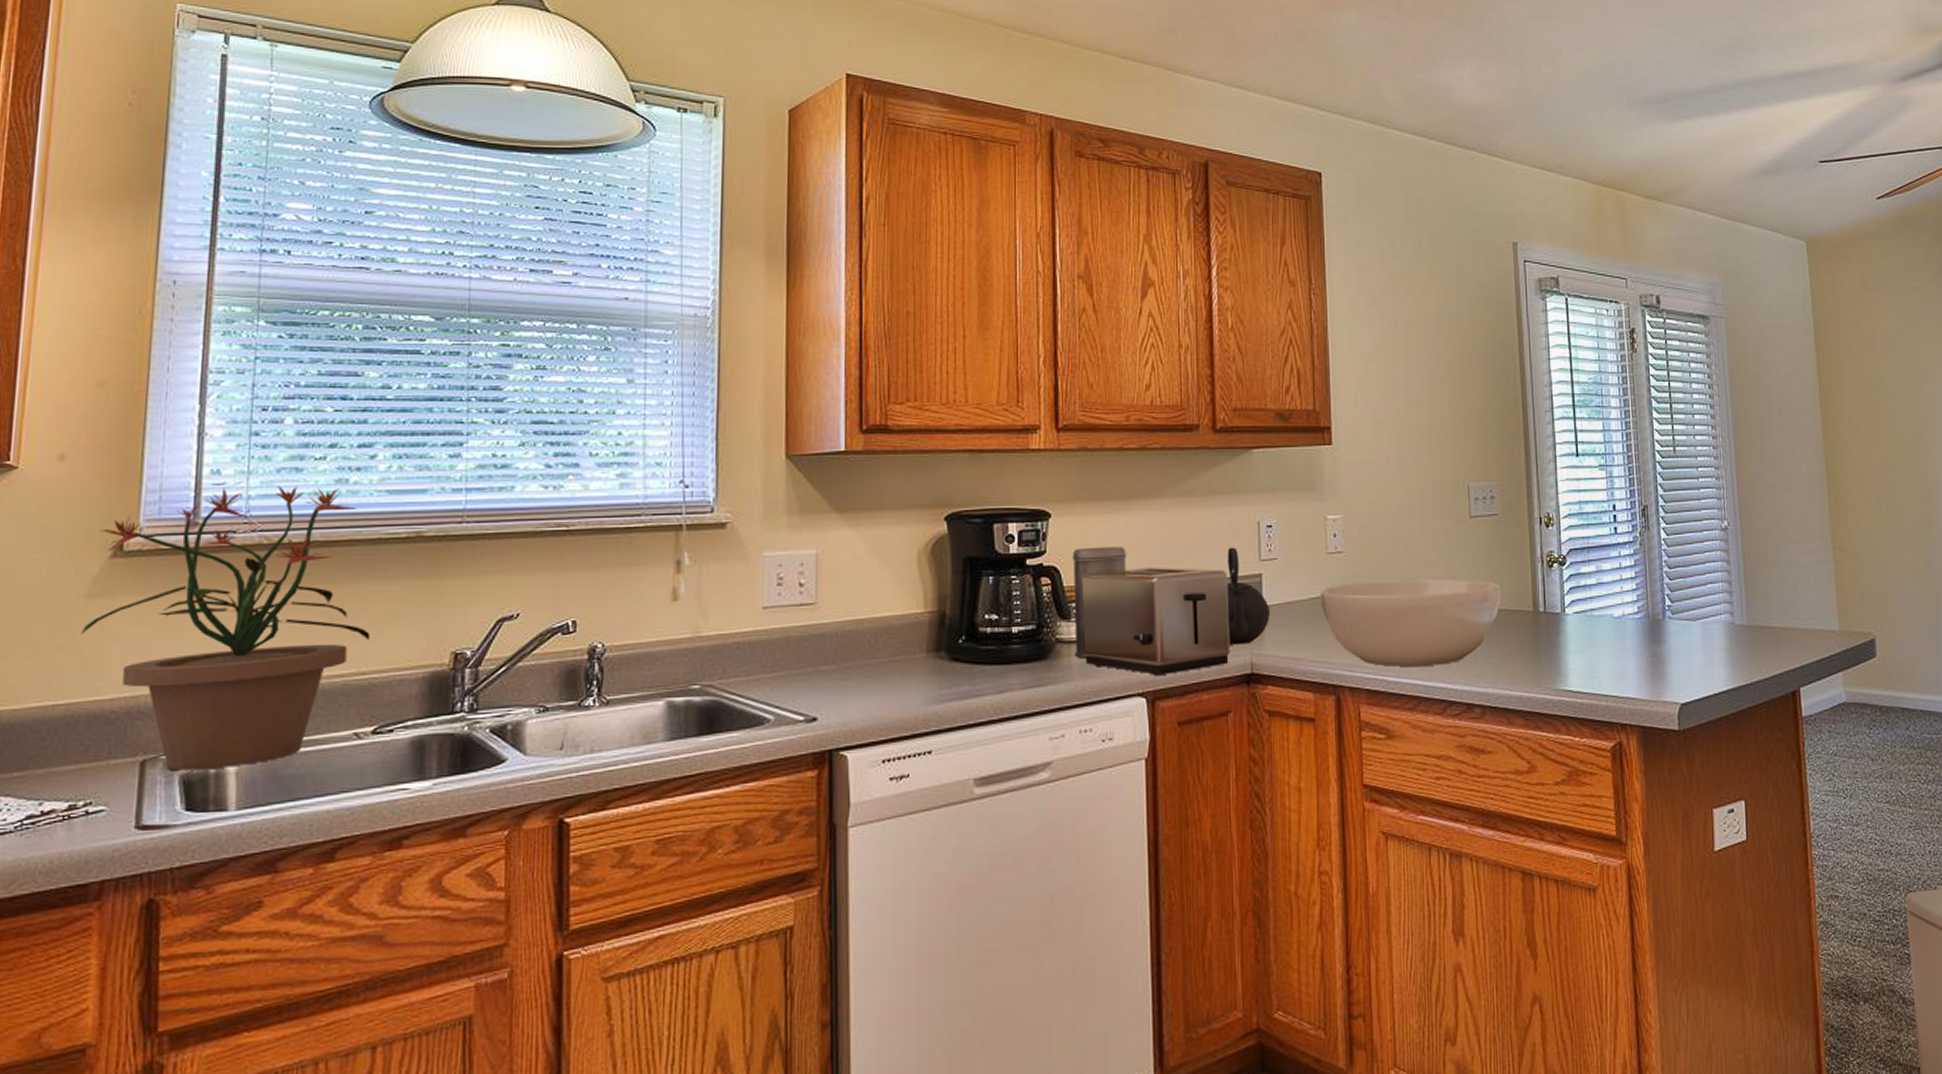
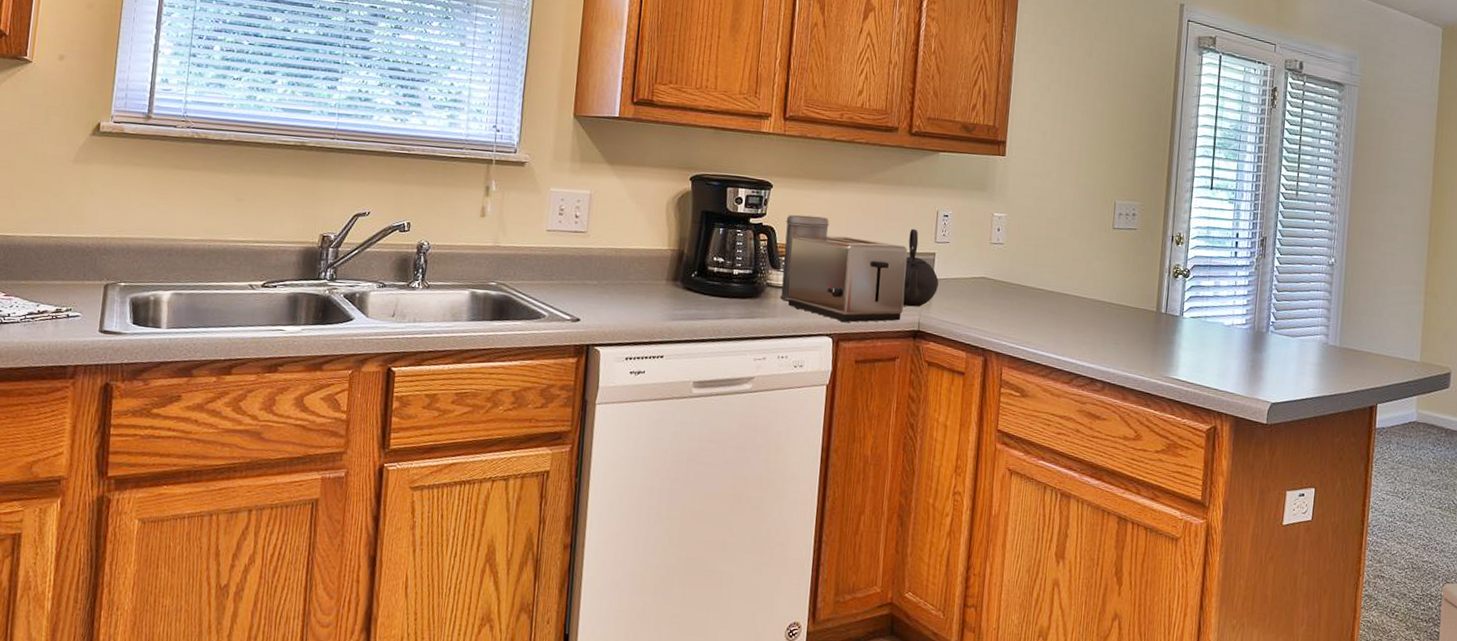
potted plant: present [81,486,371,771] -> none [69,93,265,298]
bowl: present [1320,578,1501,667] -> none [980,269,1131,345]

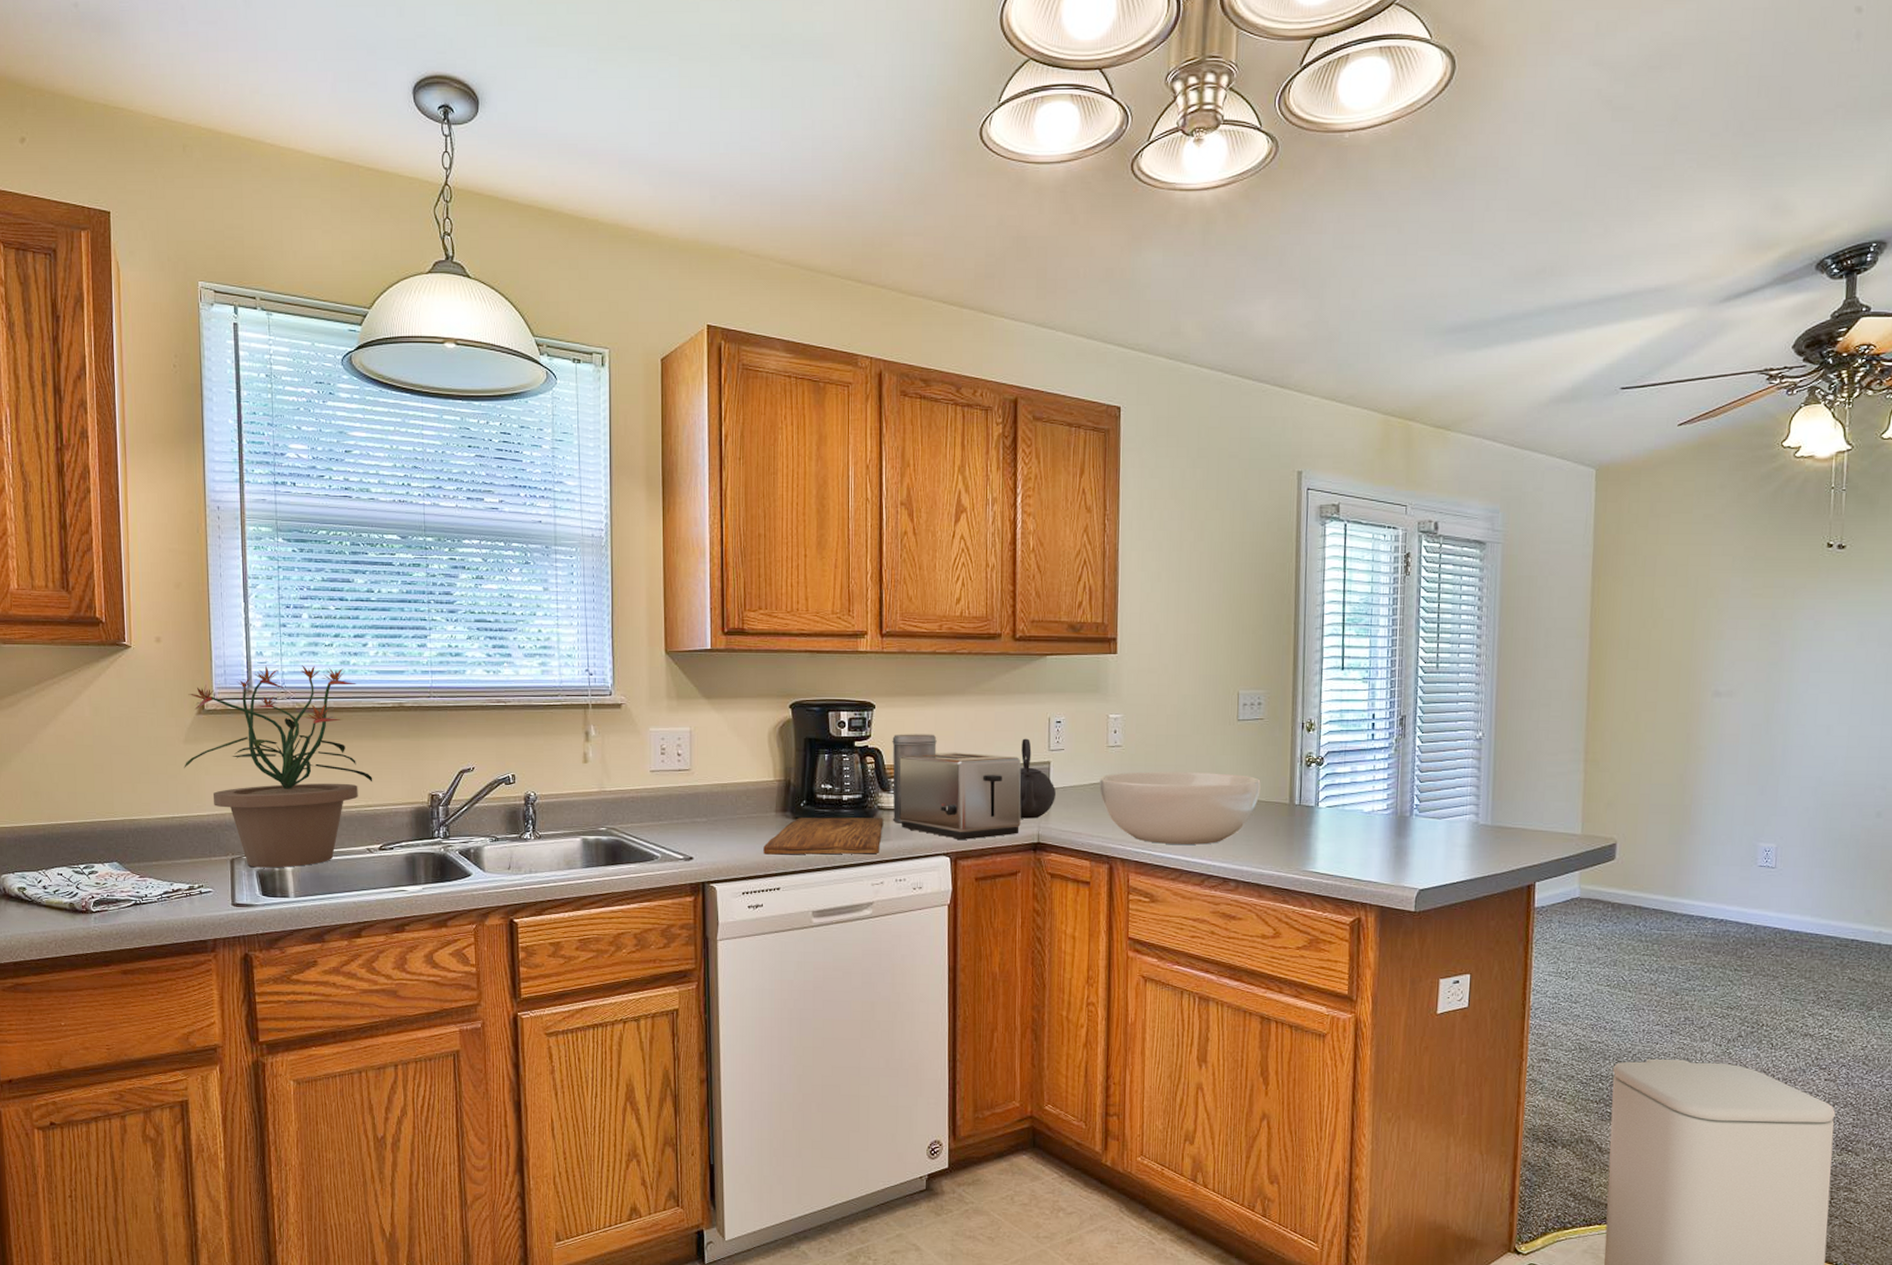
potted plant: none [69,93,265,298] -> present [184,665,373,868]
cutting board: none [650,288,771,329] -> present [763,817,883,855]
bowl: none [980,269,1131,345] -> present [1099,771,1261,845]

